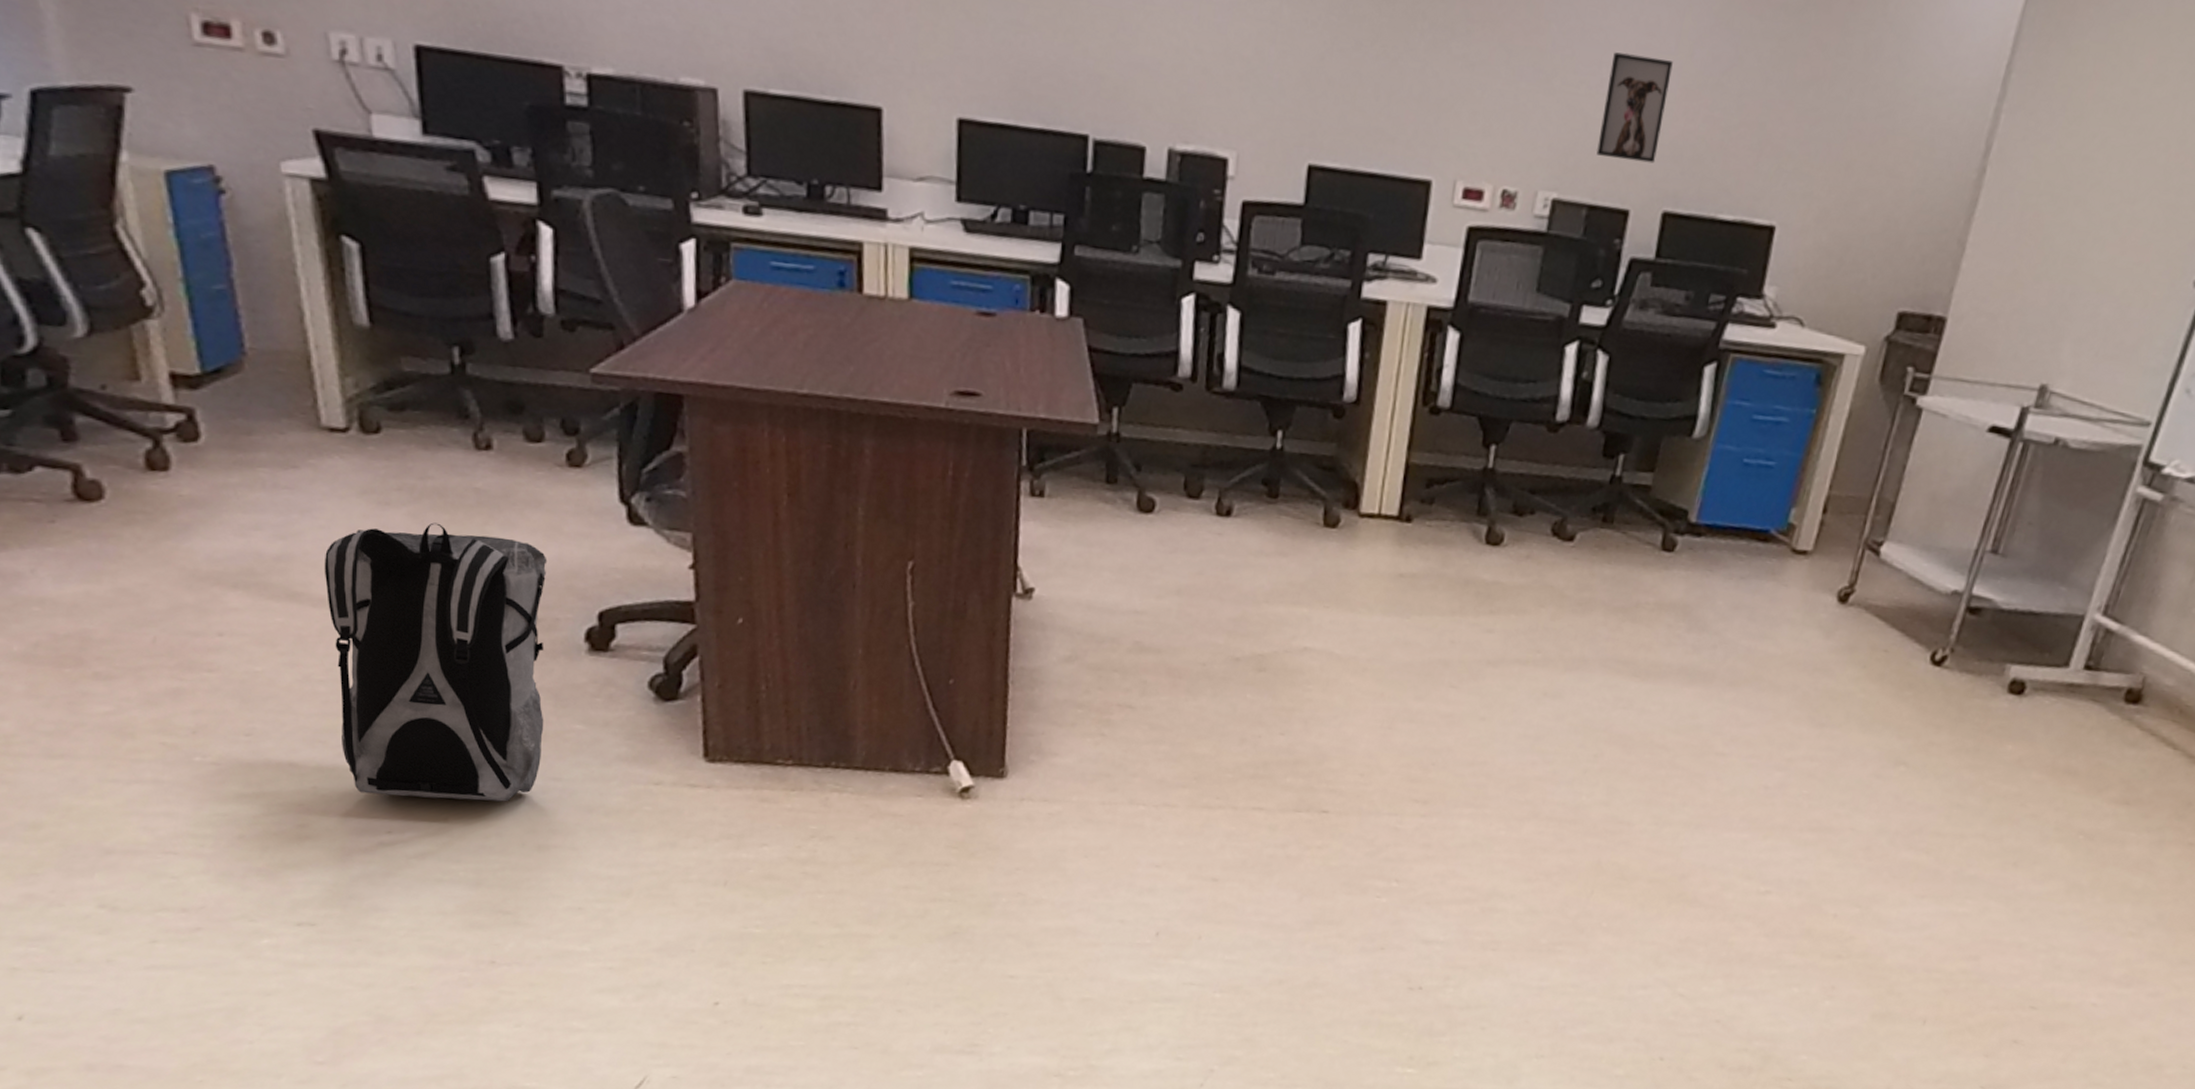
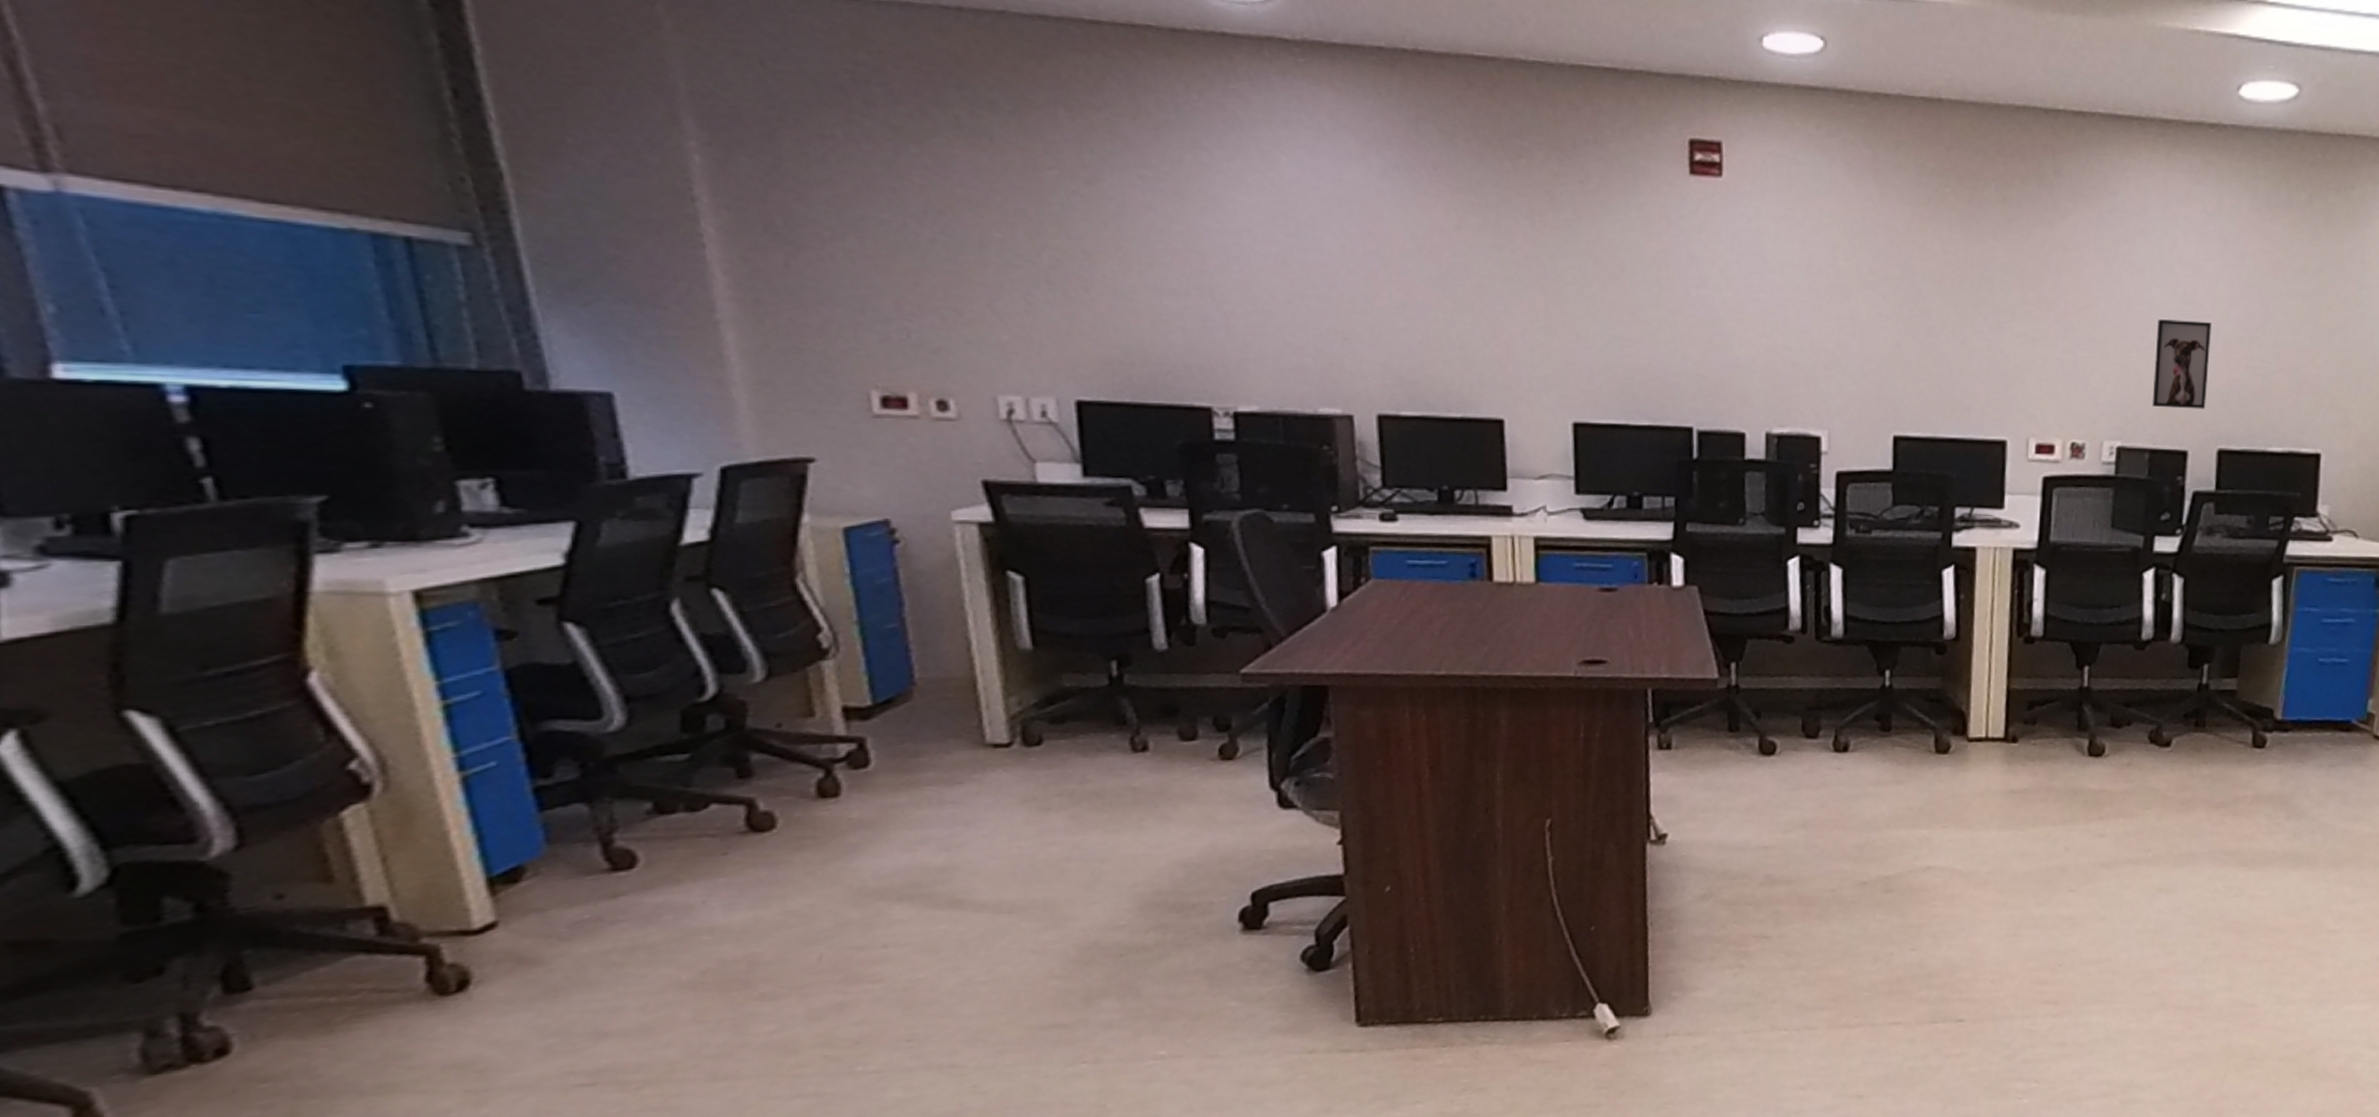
backpack: present [324,522,547,802] -> none [986,823,1202,1087]

